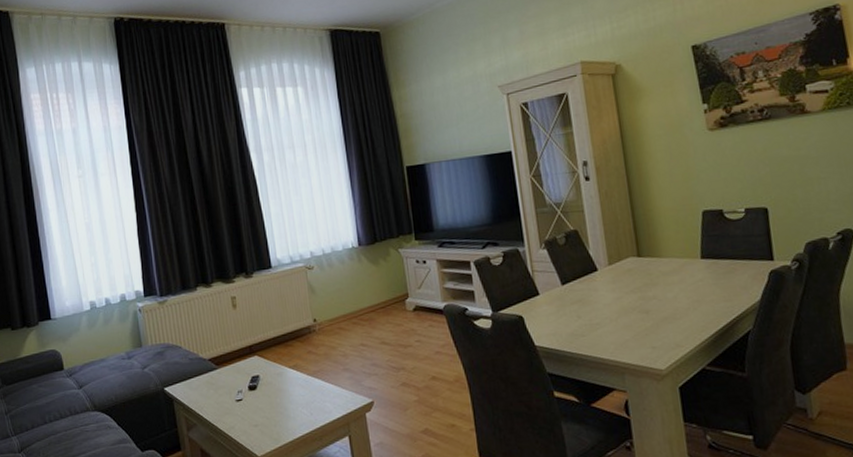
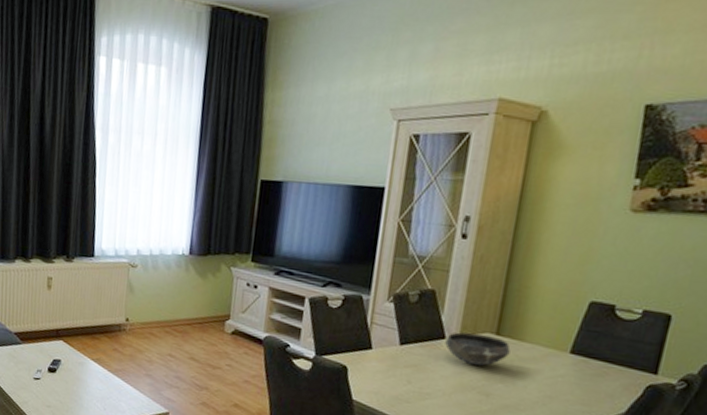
bowl: none [598,259,654,288] -> present [445,332,511,366]

